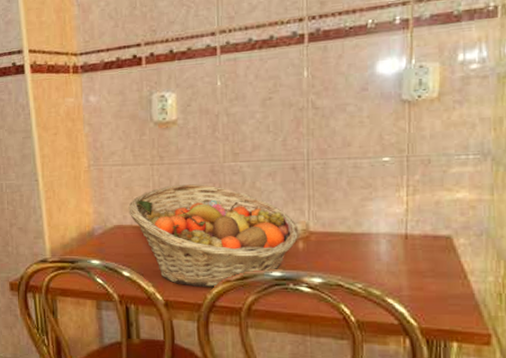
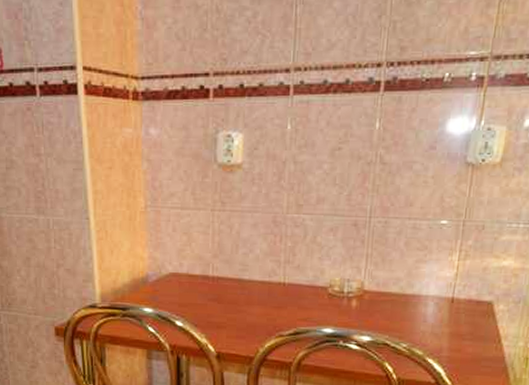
fruit basket: present [128,183,299,288] -> none [185,233,354,342]

